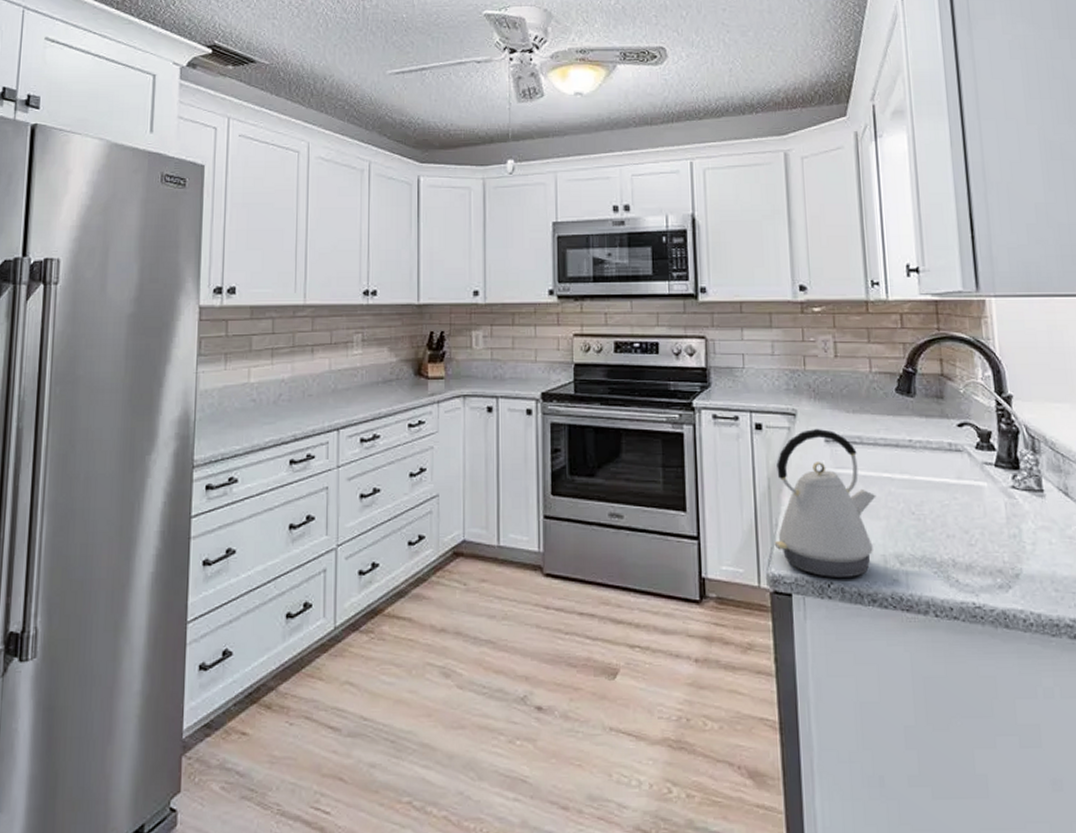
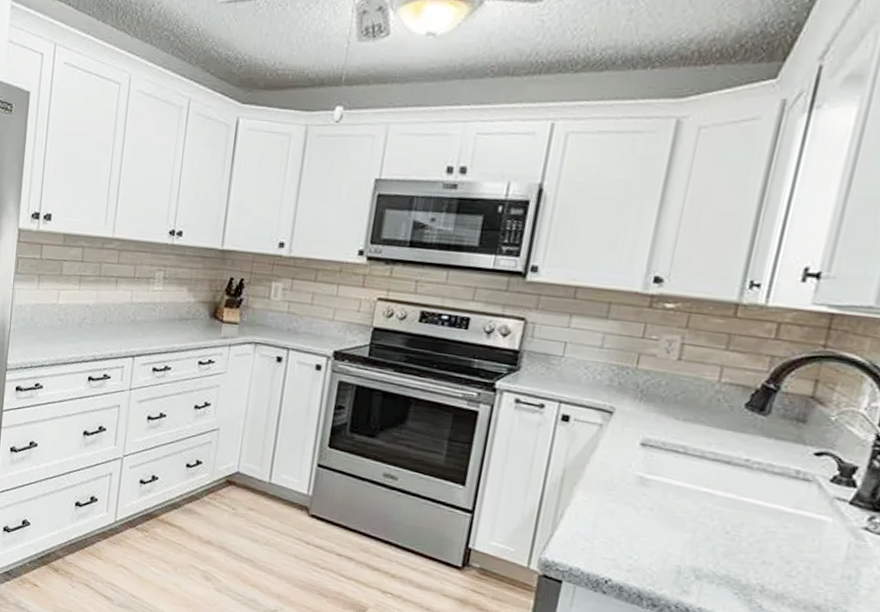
kettle: present [774,428,876,579] -> none [554,429,687,580]

